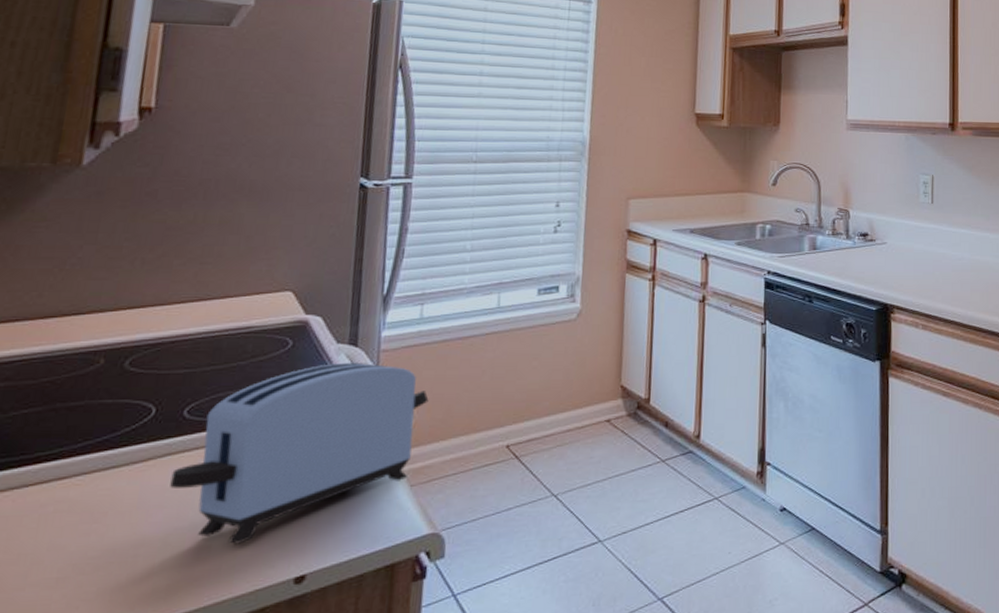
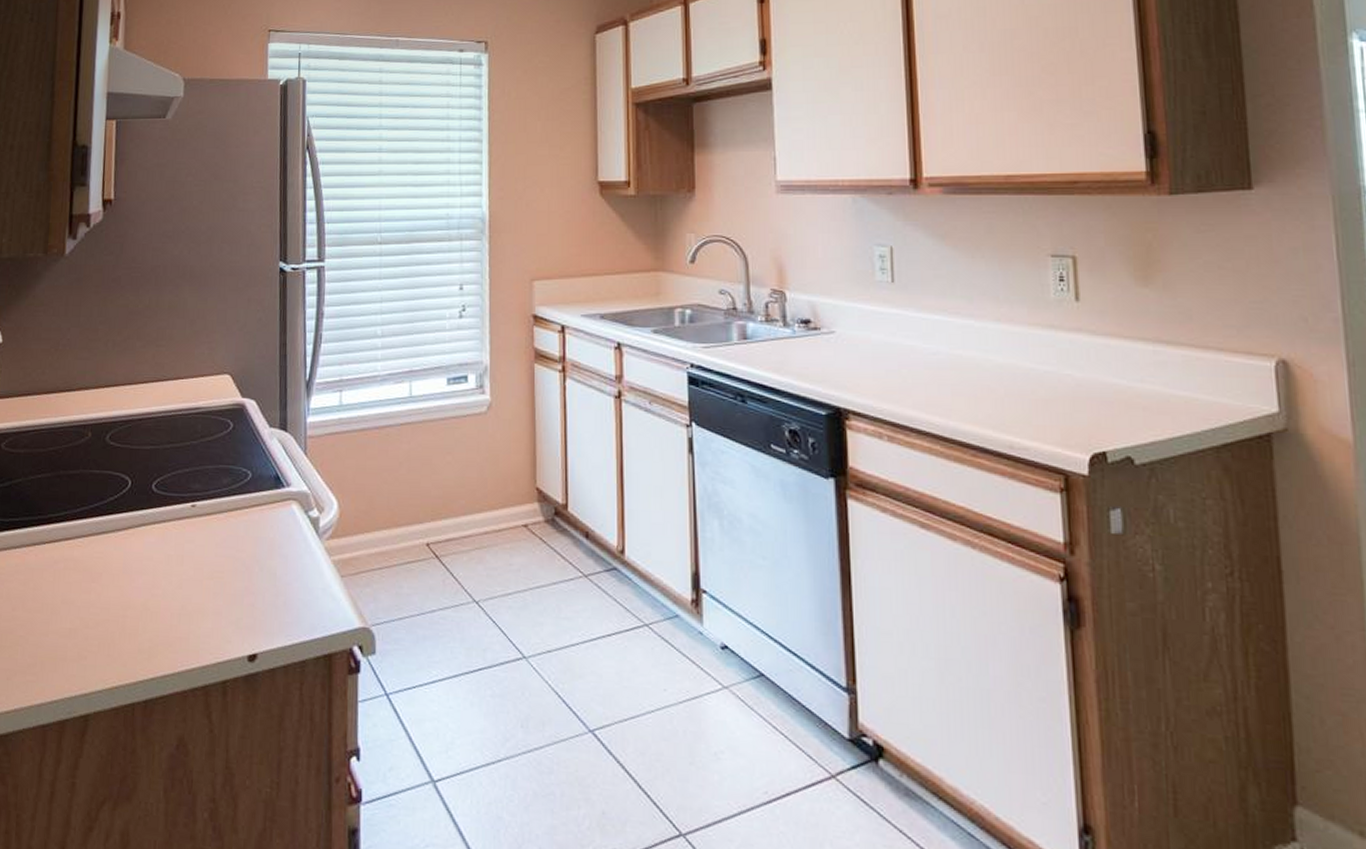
toaster: present [170,362,429,544] -> none [146,446,352,616]

